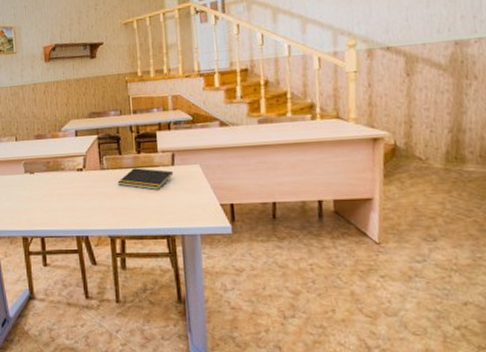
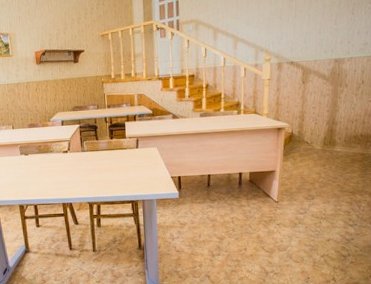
notepad: present [117,168,174,191] -> none [95,150,138,167]

